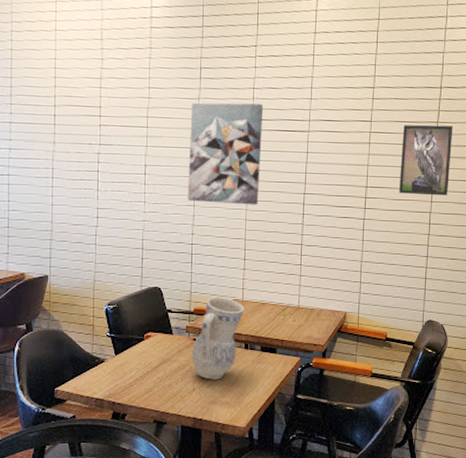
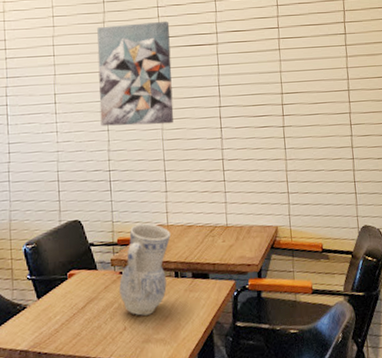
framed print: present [399,124,453,196] -> none [311,24,365,97]

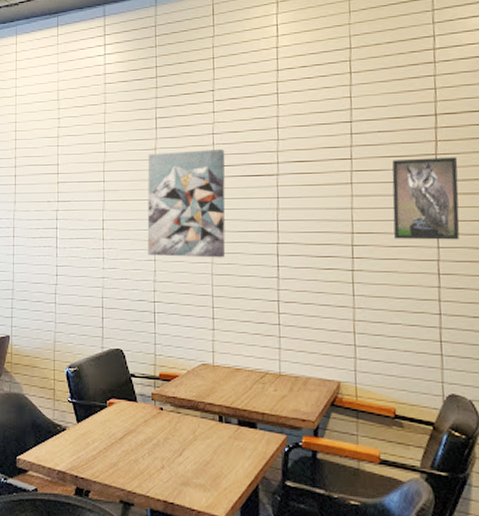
vase: present [119,223,171,316] -> none [159,360,216,457]
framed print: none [311,24,365,97] -> present [392,157,460,240]

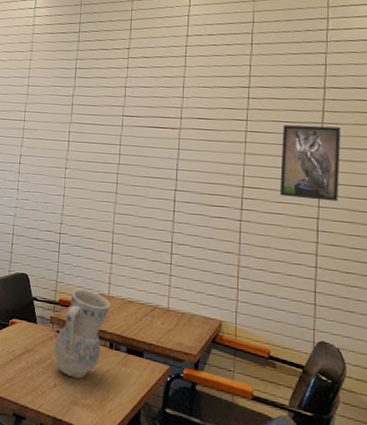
wall art: present [147,148,226,258] -> none [58,99,135,199]
vase: none [159,360,216,457] -> present [54,289,110,379]

